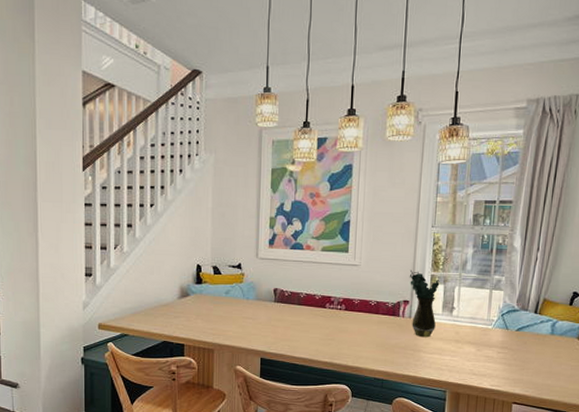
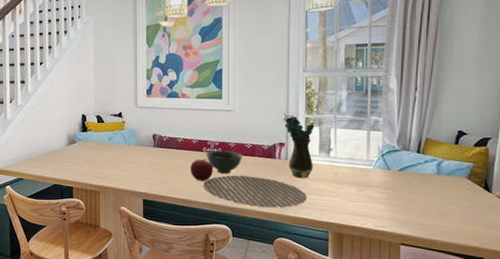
fruit: none [311,316,336,339] -> present [190,159,214,181]
place mat: none [325,334,428,367] -> present [203,176,308,208]
bowl: none [329,307,367,332] -> present [206,151,243,174]

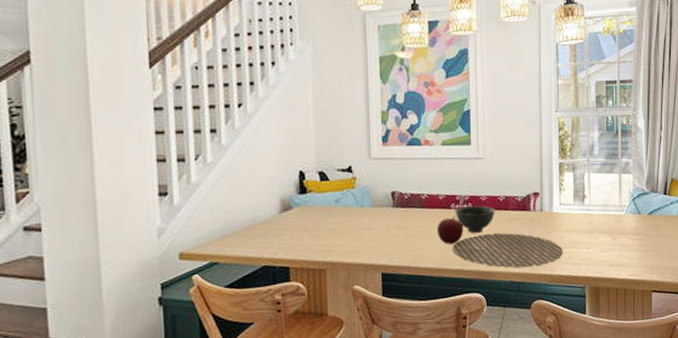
vase: present [283,113,315,179] -> none [537,159,569,232]

